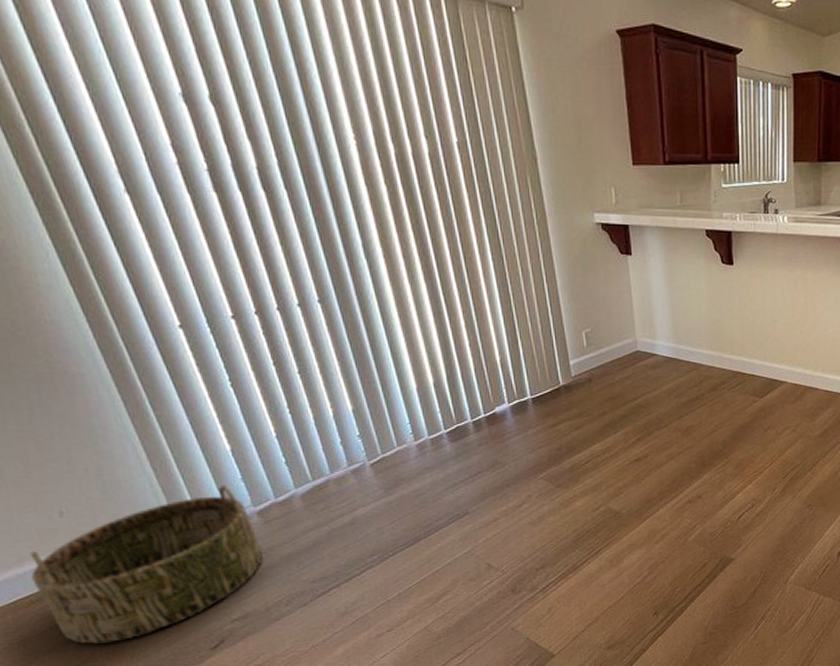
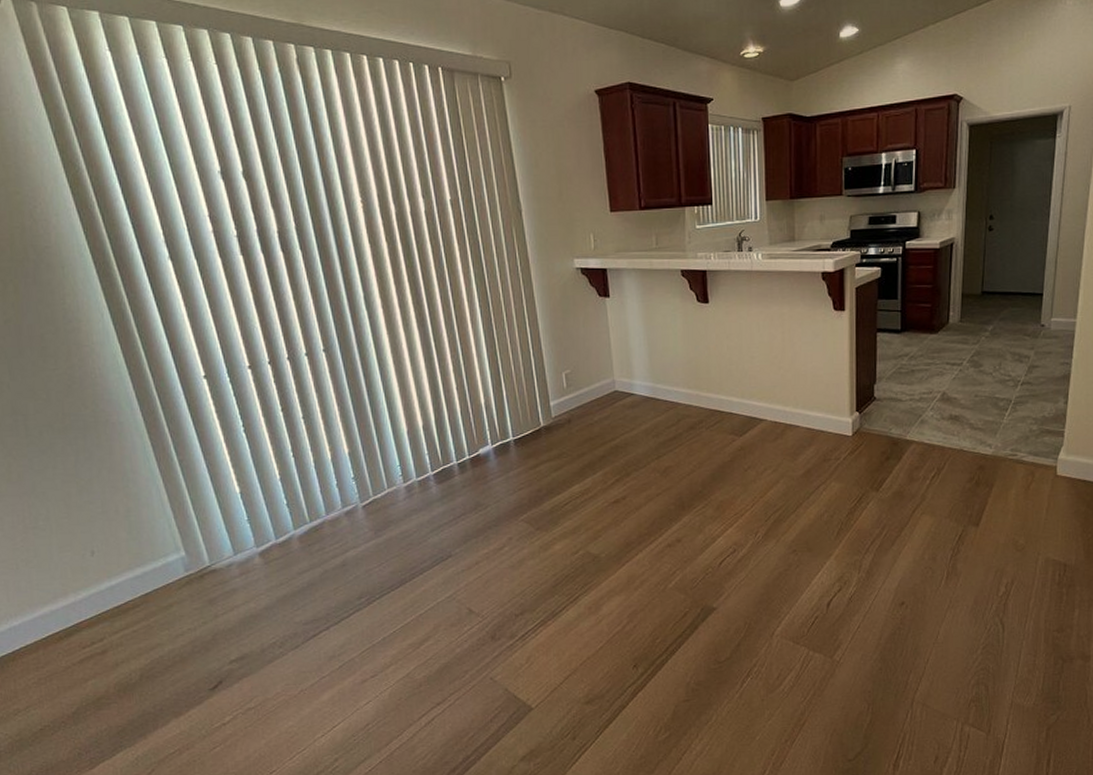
basket: present [30,485,263,644] -> none [62,527,262,681]

